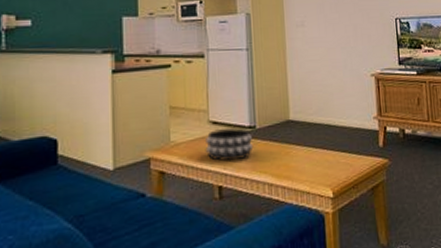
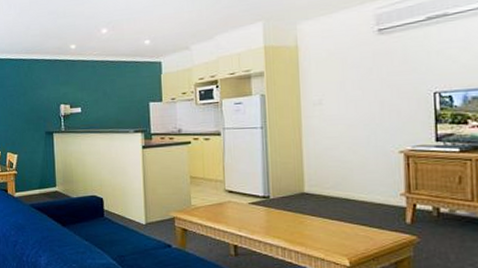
decorative bowl: present [205,128,254,161] -> none [221,196,268,225]

